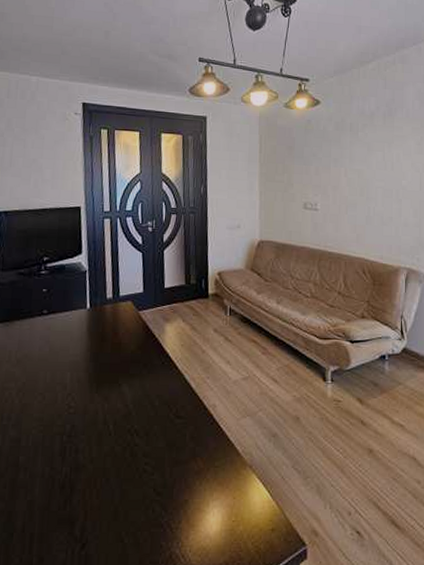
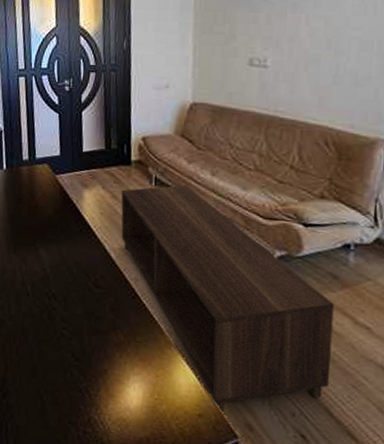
coffee table: none [199,314,377,525] -> present [121,185,335,414]

